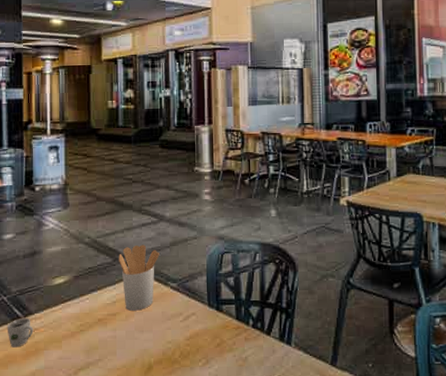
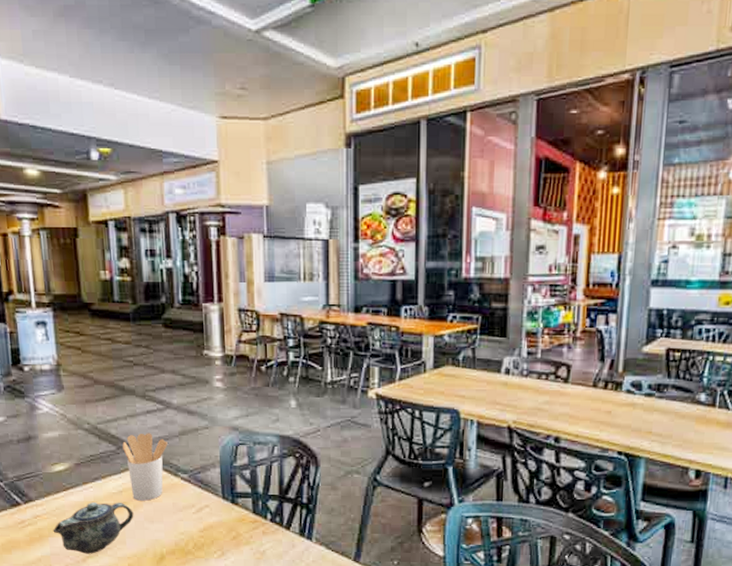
cup: present [7,317,34,348] -> none [6,504,36,533]
teapot: none [48,312,125,366] -> present [53,502,134,554]

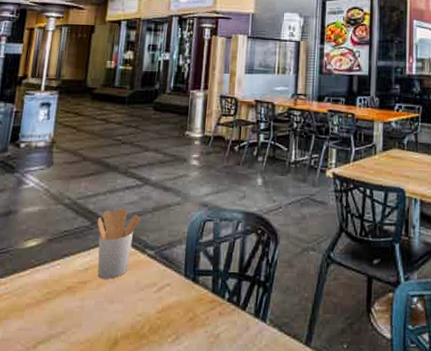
teapot: present [53,502,134,554] -> none [10,280,96,339]

